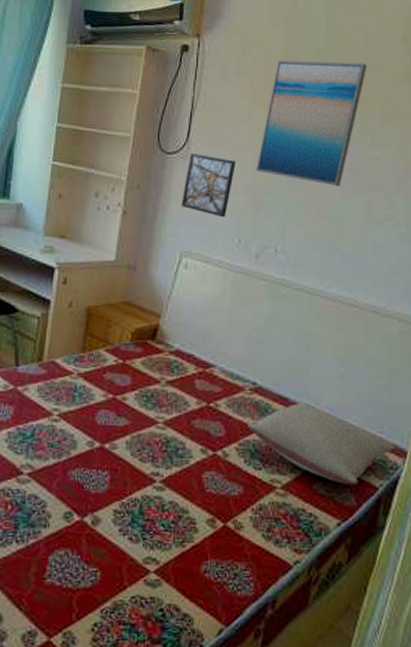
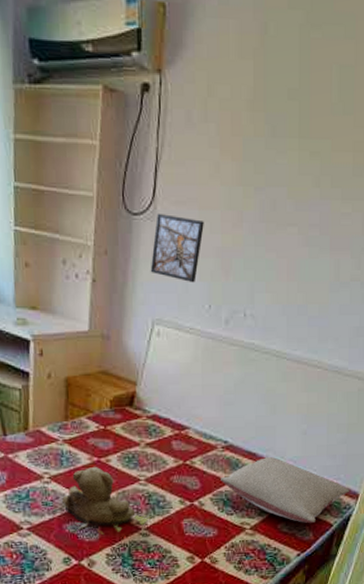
teddy bear: none [70,404,167,487] -> present [62,466,151,536]
wall art: present [256,60,367,187] -> none [225,100,342,247]

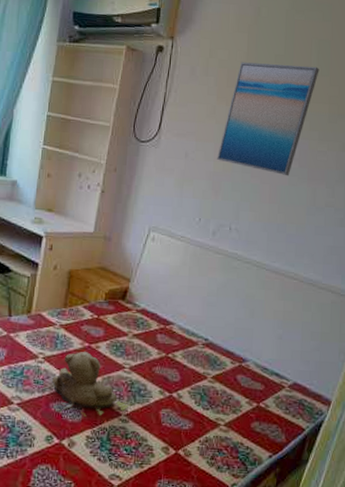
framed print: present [150,213,204,283] -> none [151,142,200,199]
pillow: present [221,456,349,524] -> none [199,356,322,426]
wall art: none [225,100,342,247] -> present [217,62,320,176]

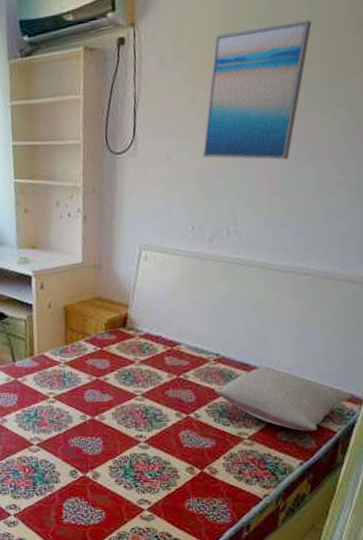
teddy bear: present [52,351,131,418] -> none [66,384,149,449]
pillow: none [199,356,322,426] -> present [215,366,352,432]

